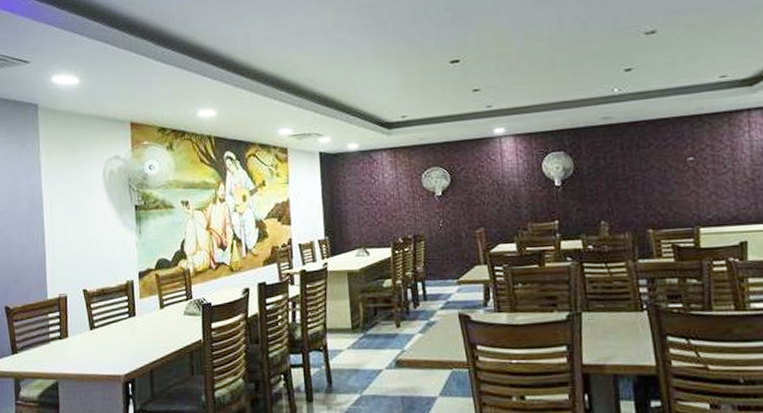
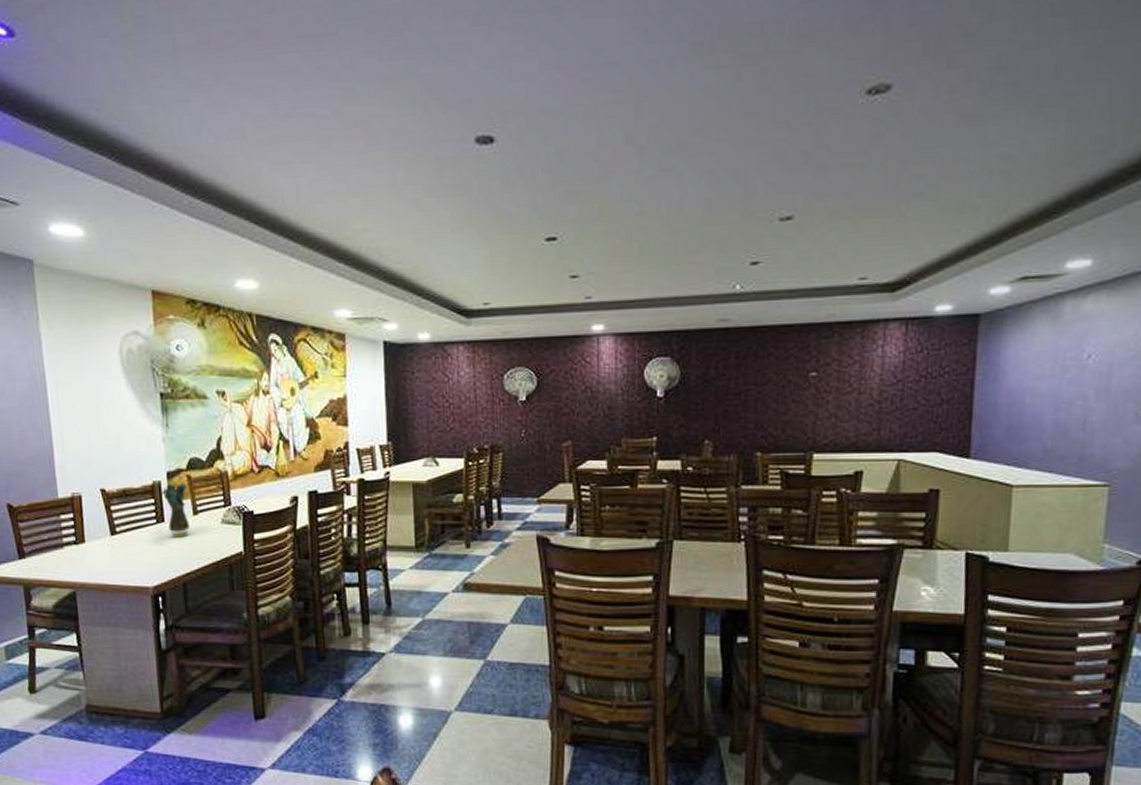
vase: none [133,280,157,330] -> present [161,482,190,538]

